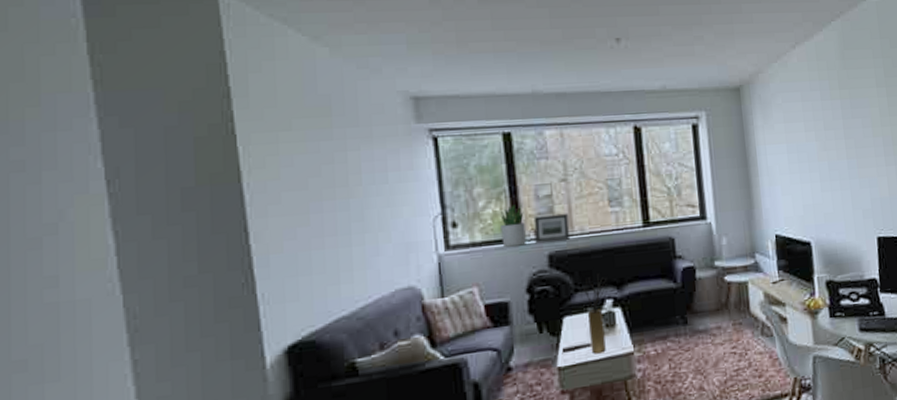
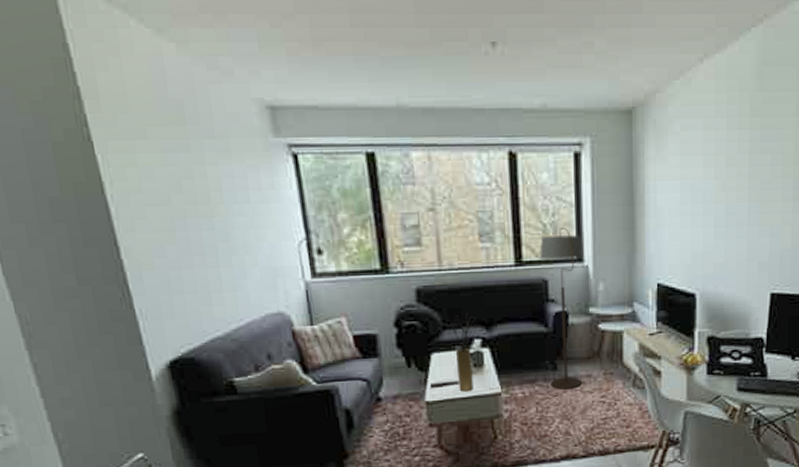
planter: present [500,203,526,247] -> none [365,232,393,278]
picture frame: present [533,213,571,243] -> none [400,246,439,276]
floor lamp: none [665,188,712,344] -> present [539,226,584,390]

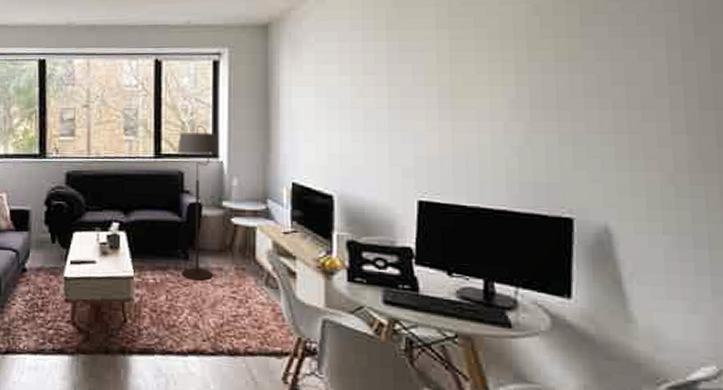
vase: present [450,312,477,392] -> none [92,196,116,272]

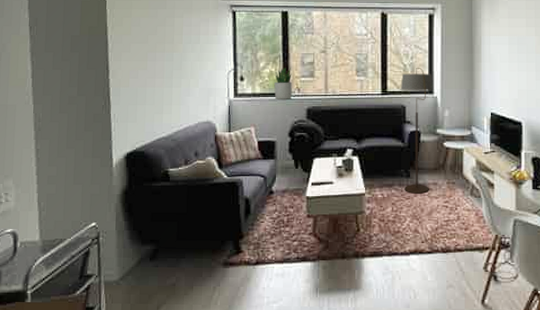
planter: none [29,123,50,162] -> present [274,66,292,99]

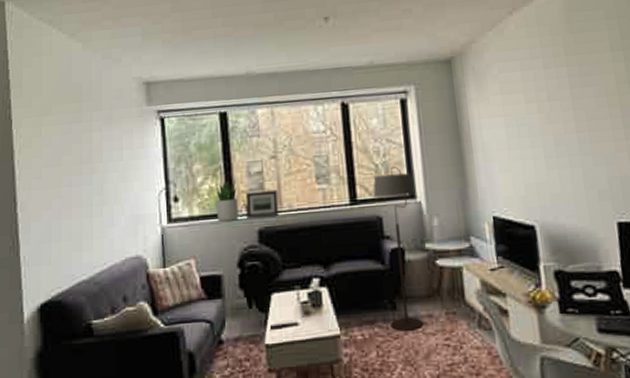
picture frame: none [298,77,325,99] -> present [245,189,279,218]

